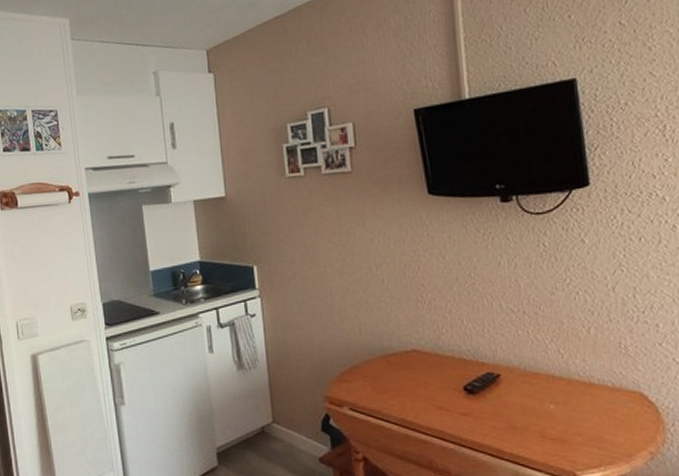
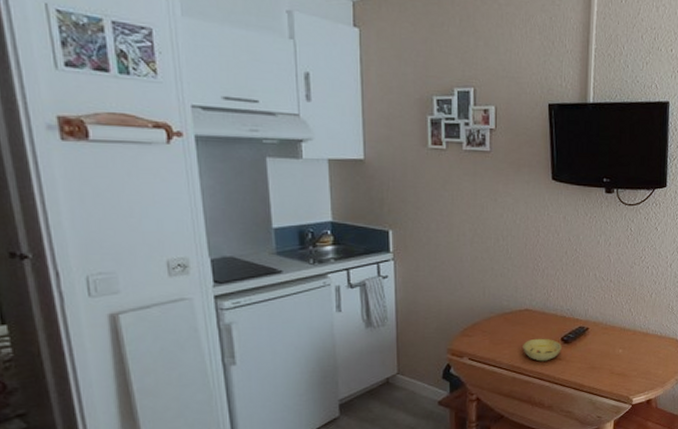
bowl: none [414,386,466,416] -> present [523,338,562,362]

